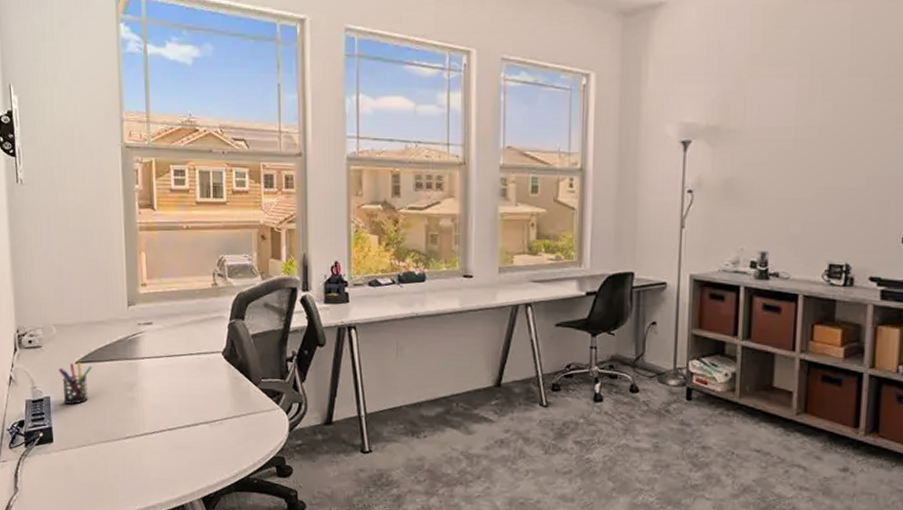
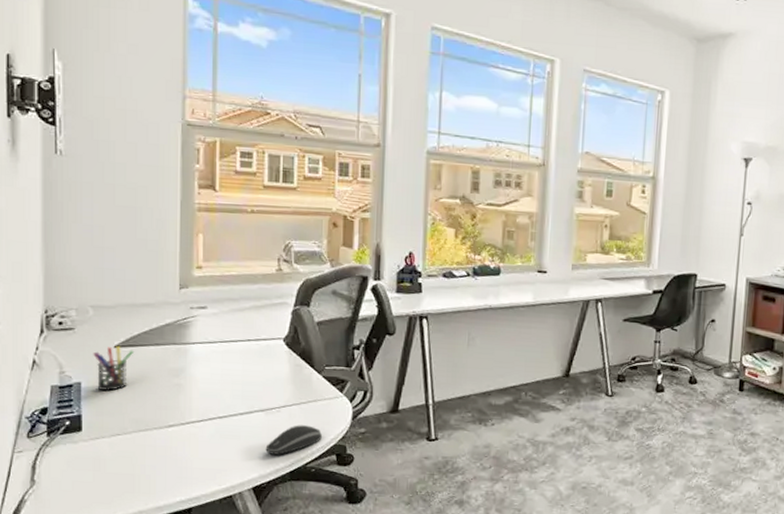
computer mouse: none [211,437,262,466] -> present [265,425,322,455]

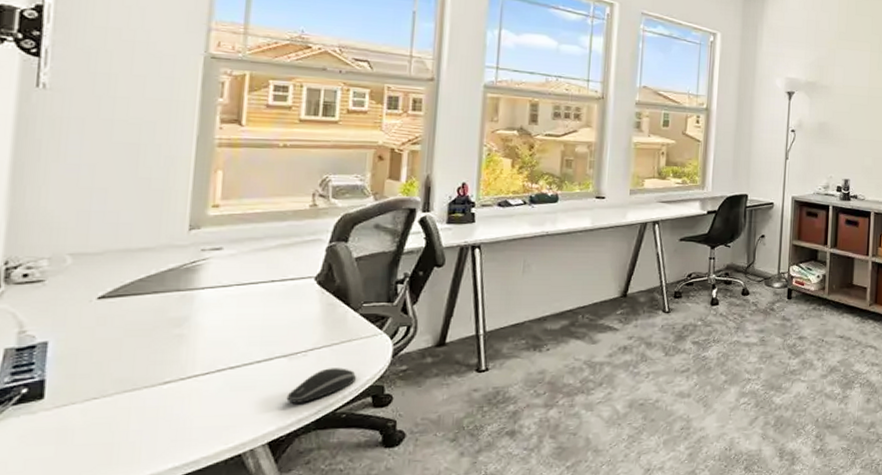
pen holder: present [93,345,135,391] -> none [68,296,125,349]

